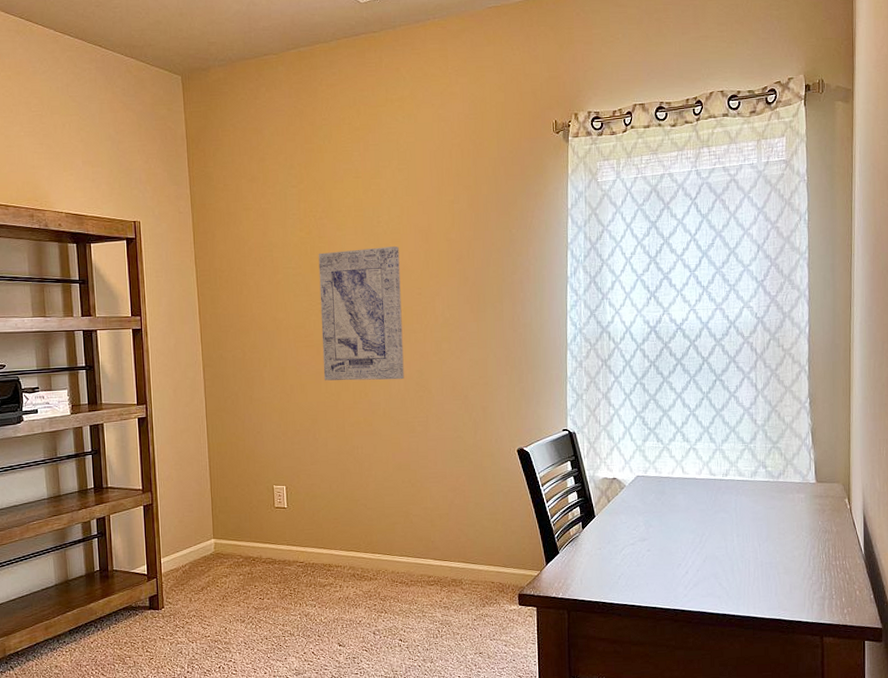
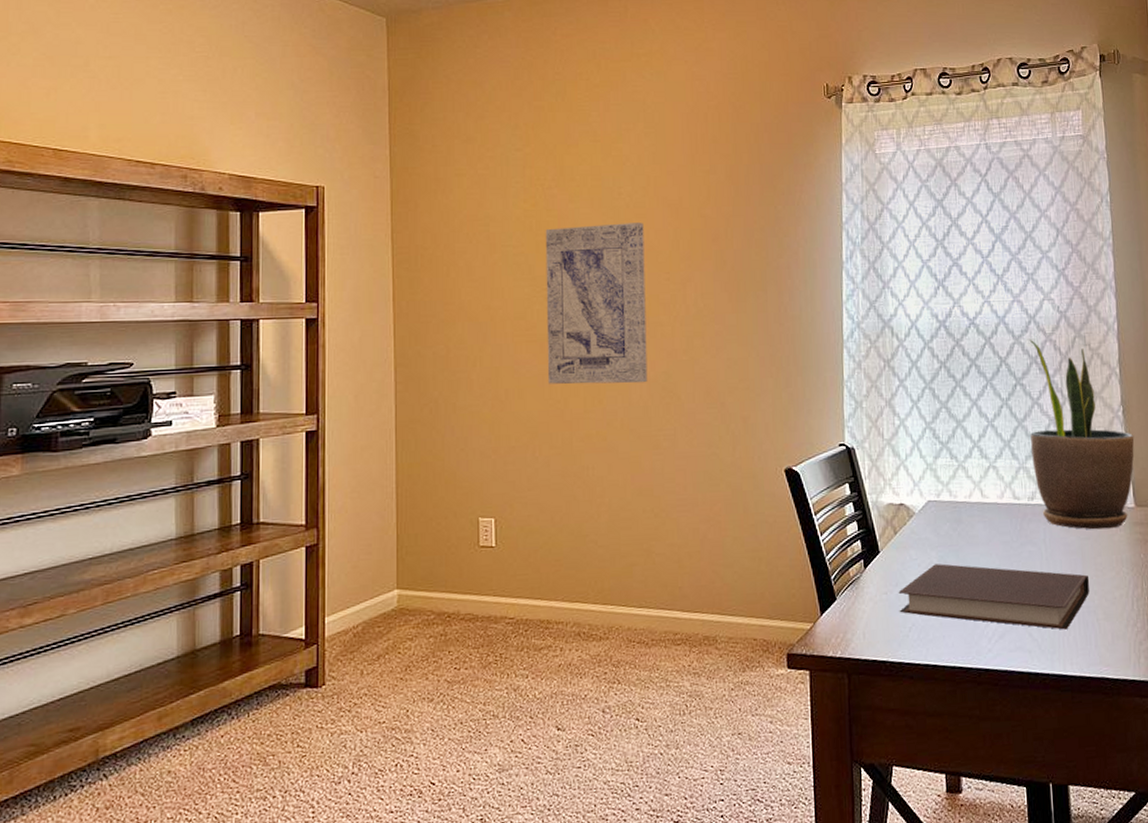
notebook: none [610,526,772,581] -> present [898,563,1089,630]
potted plant: none [727,341,819,501] -> present [1029,339,1135,530]

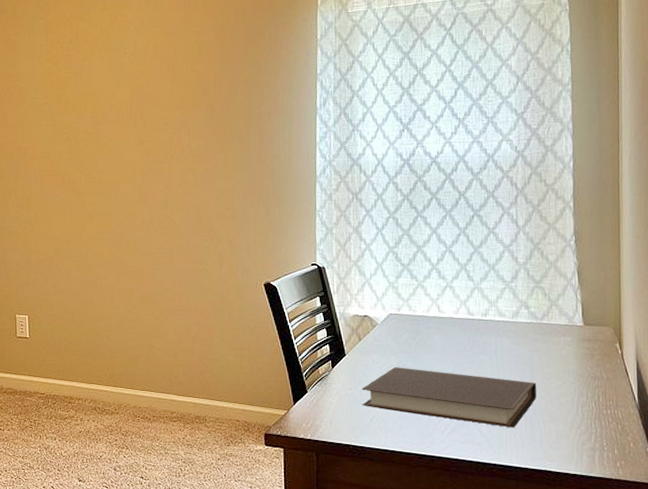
wall art: present [545,223,648,384] -> none [64,77,149,211]
potted plant: present [1029,339,1135,530] -> none [486,175,585,344]

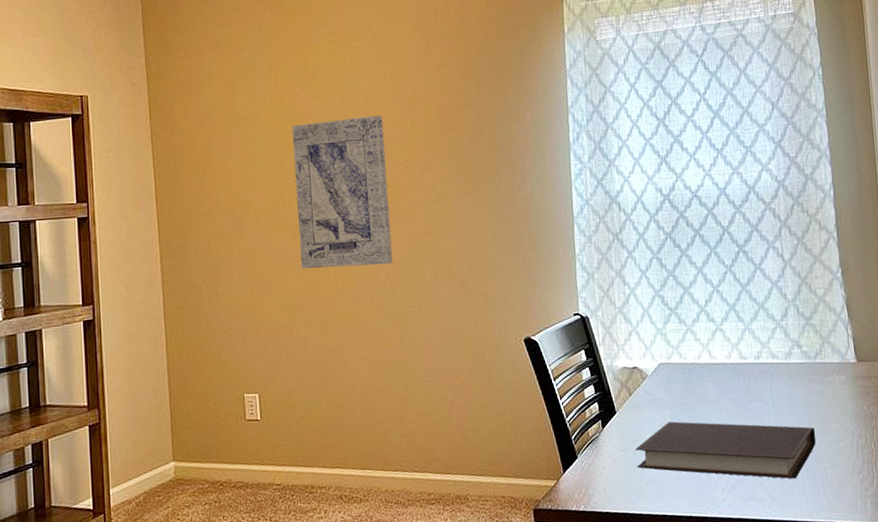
wall art: none [64,77,149,211] -> present [292,115,393,269]

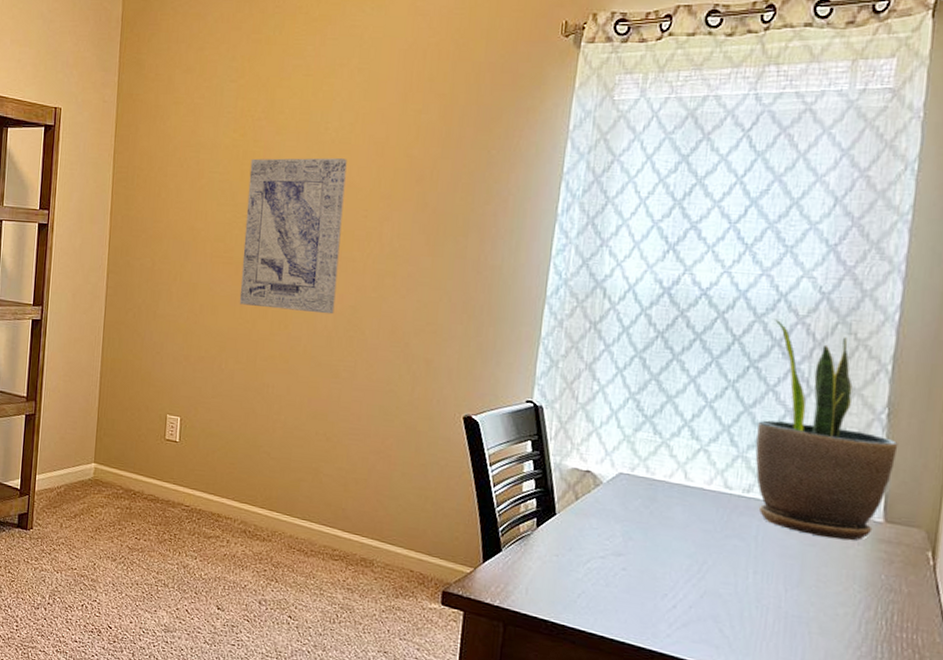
notebook: present [635,421,816,479] -> none [569,537,806,635]
potted plant: none [749,208,854,385] -> present [755,318,899,541]

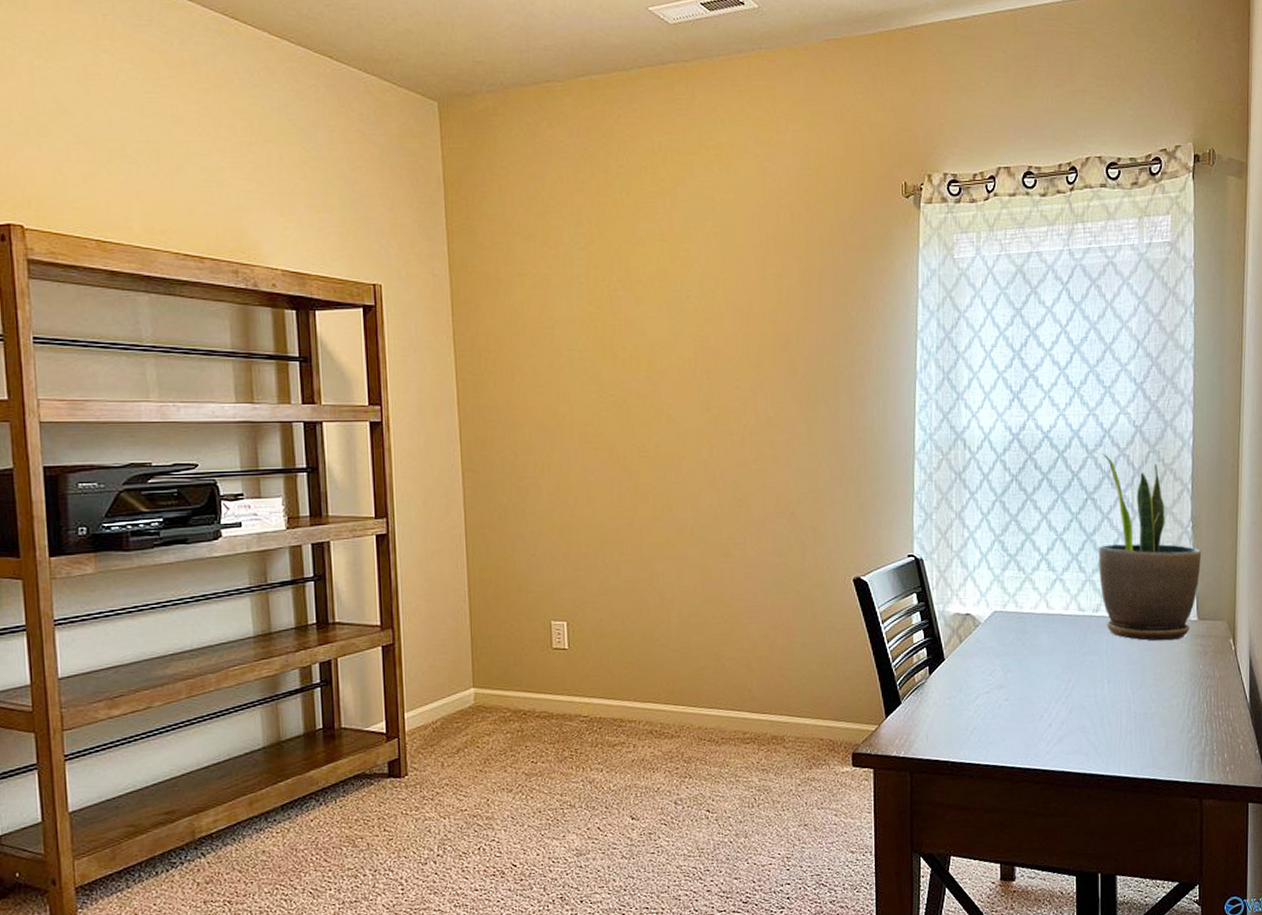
wall art: present [239,158,347,315] -> none [611,328,717,492]

